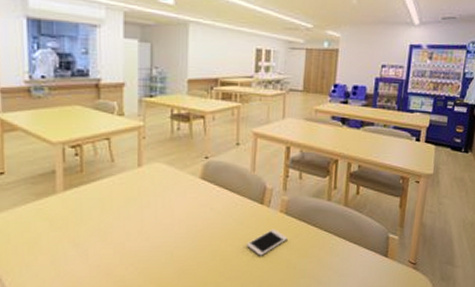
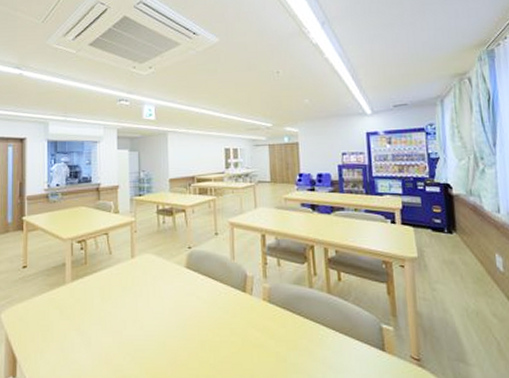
cell phone: present [247,228,288,256] -> none [234,317,274,347]

